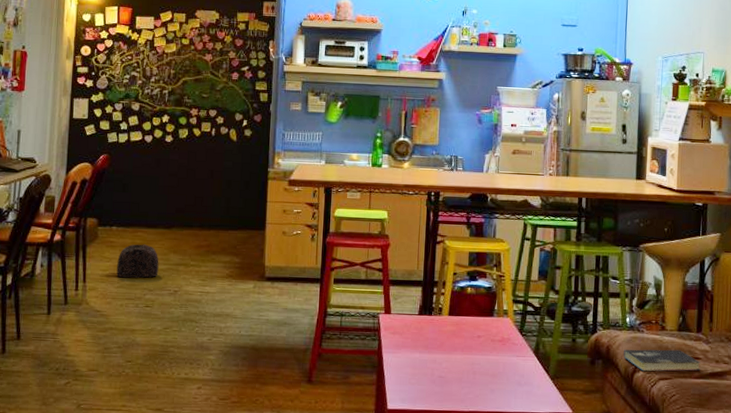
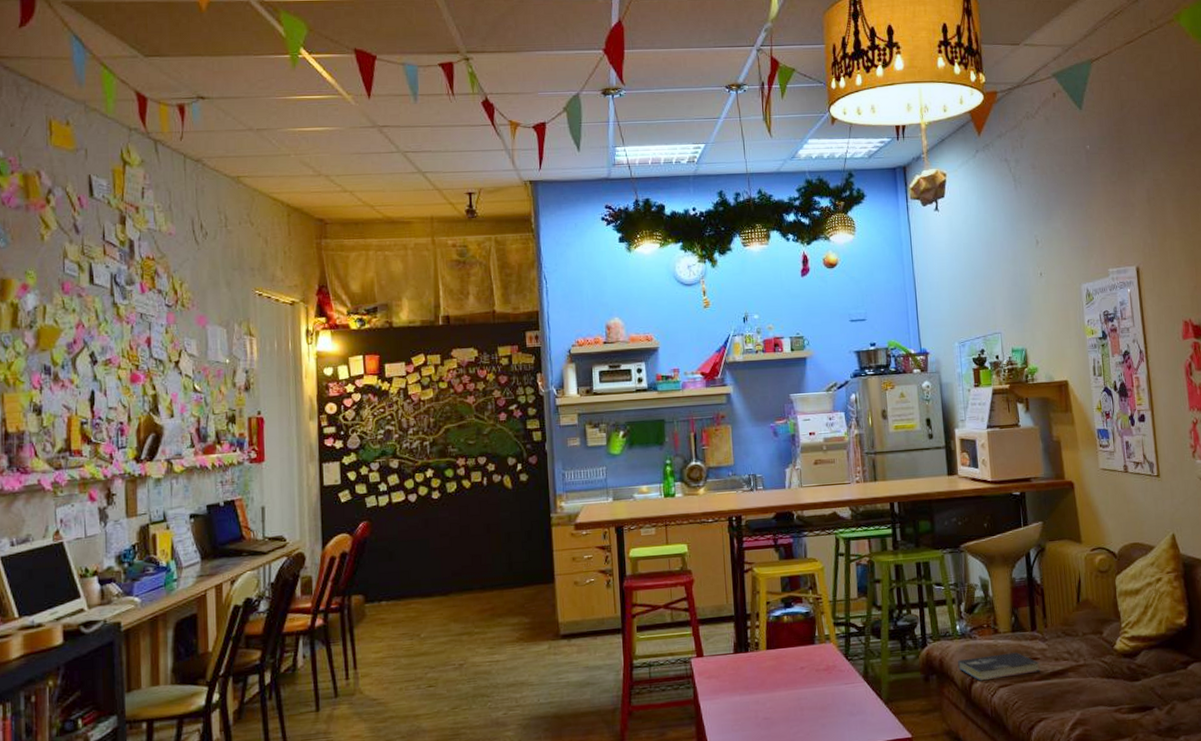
bag: present [116,244,159,278] -> none [391,616,439,657]

